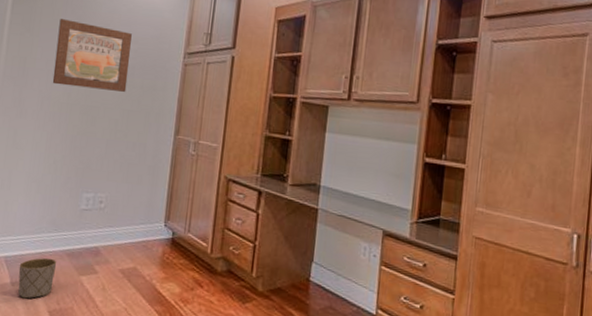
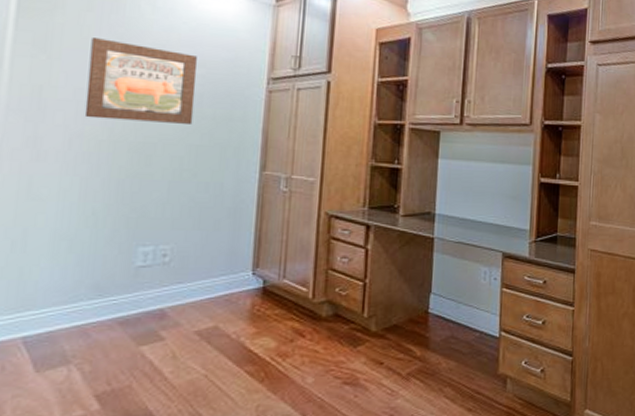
planter: present [18,257,57,299] -> none [45,330,105,386]

